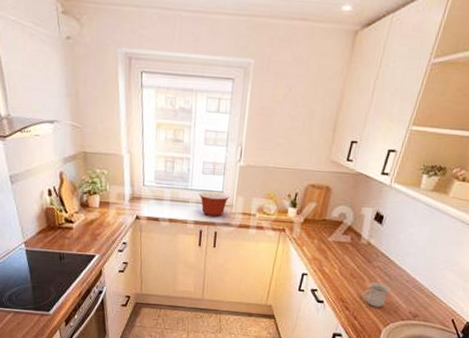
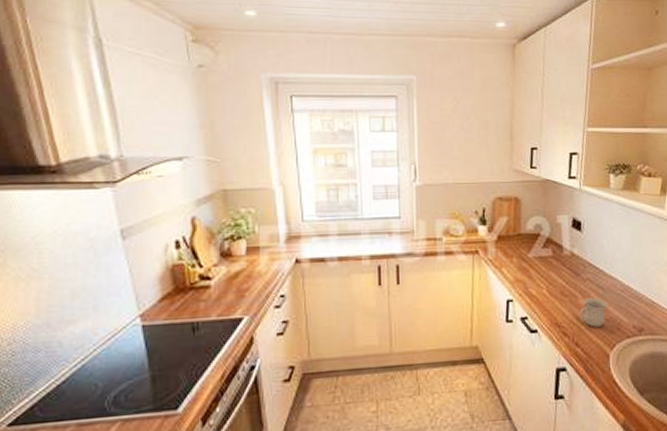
mixing bowl: present [199,191,230,217] -> none [372,218,410,247]

